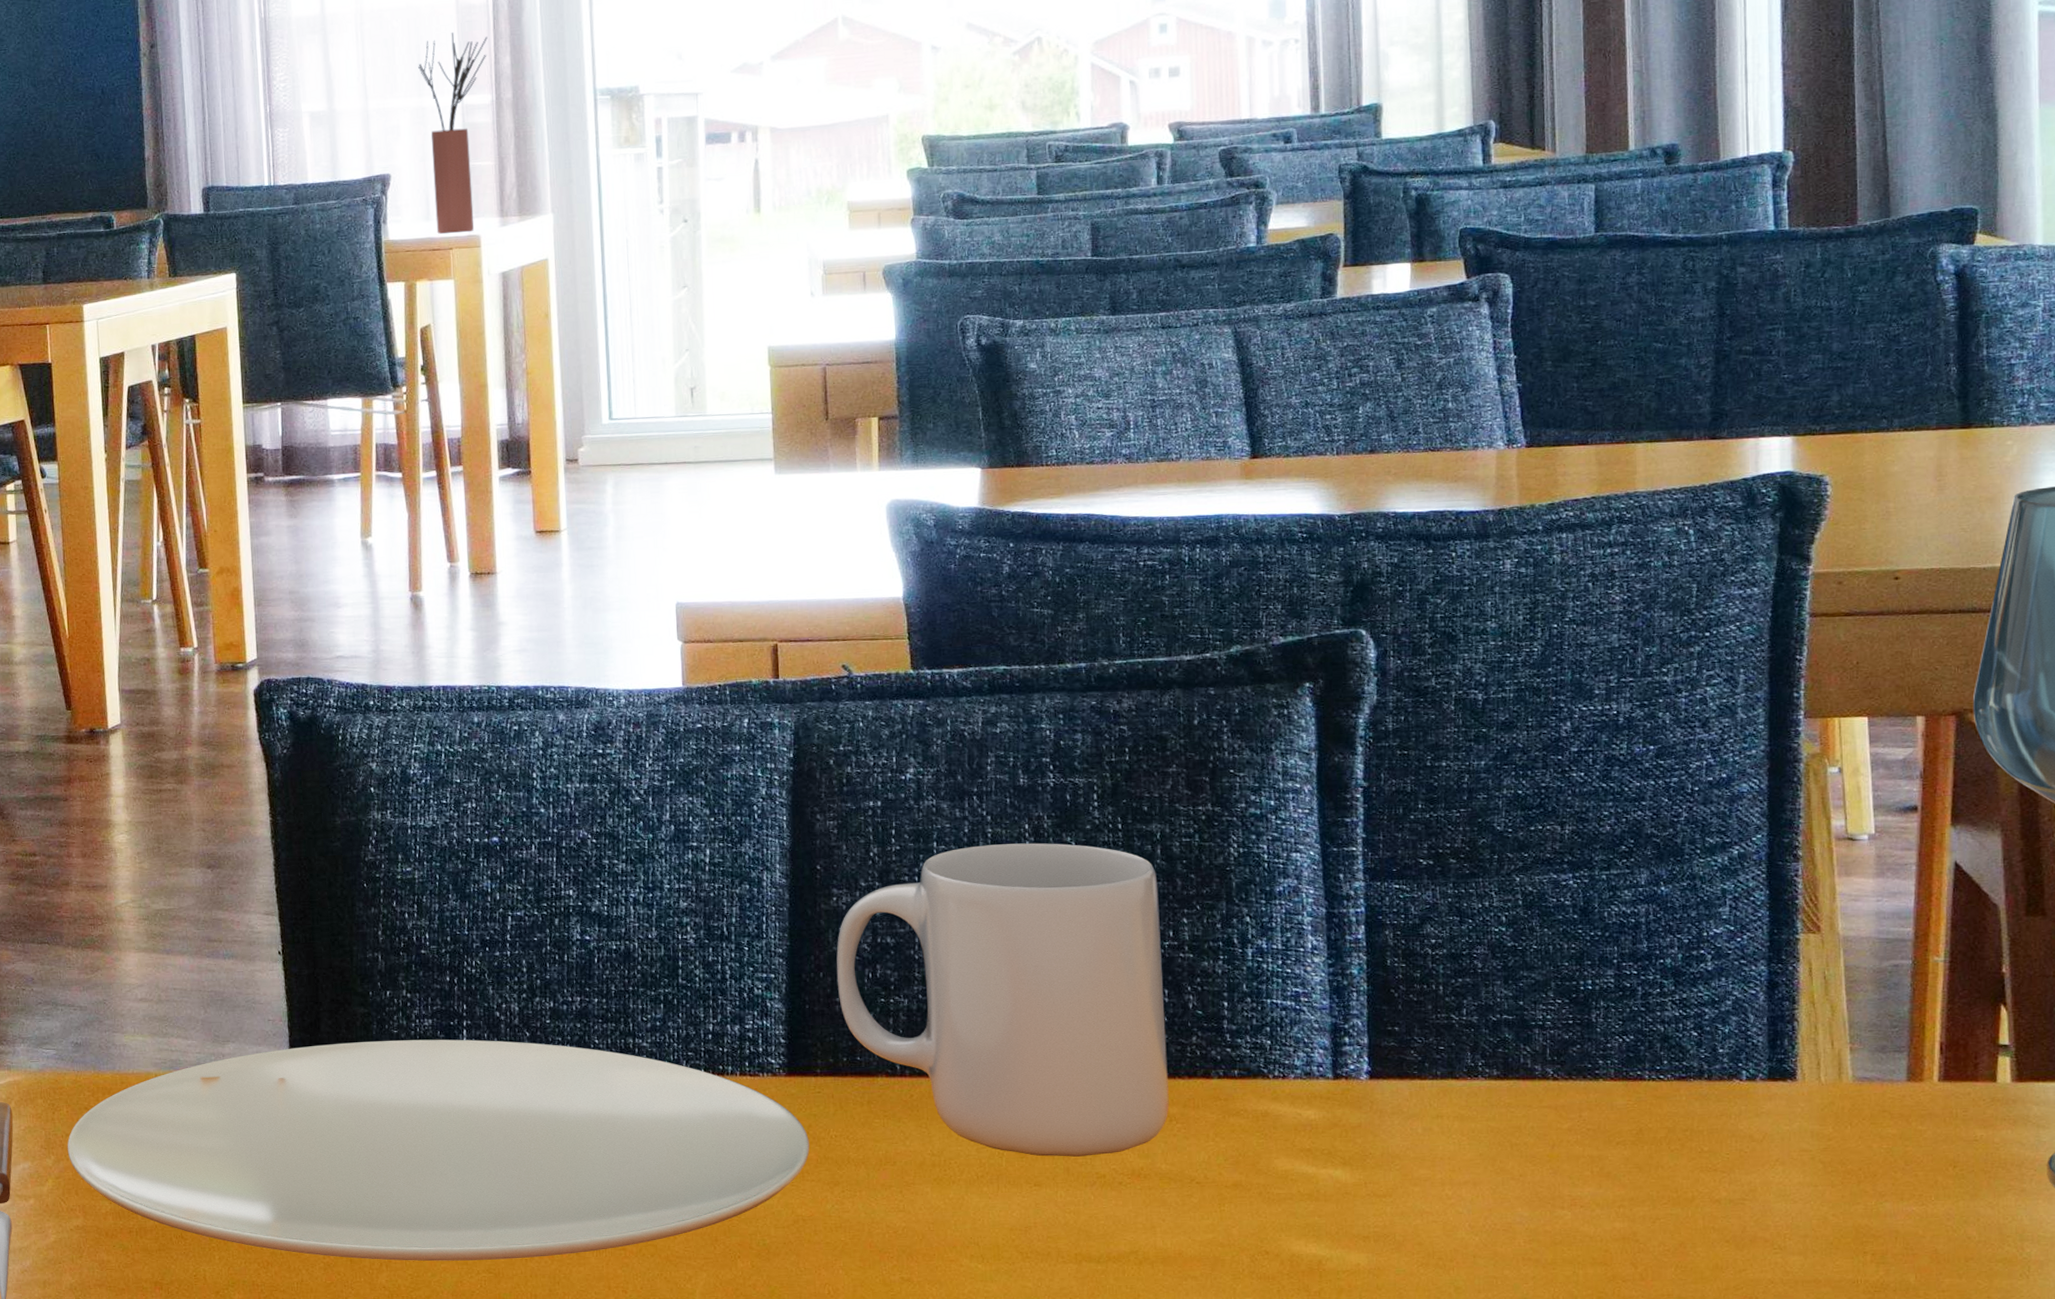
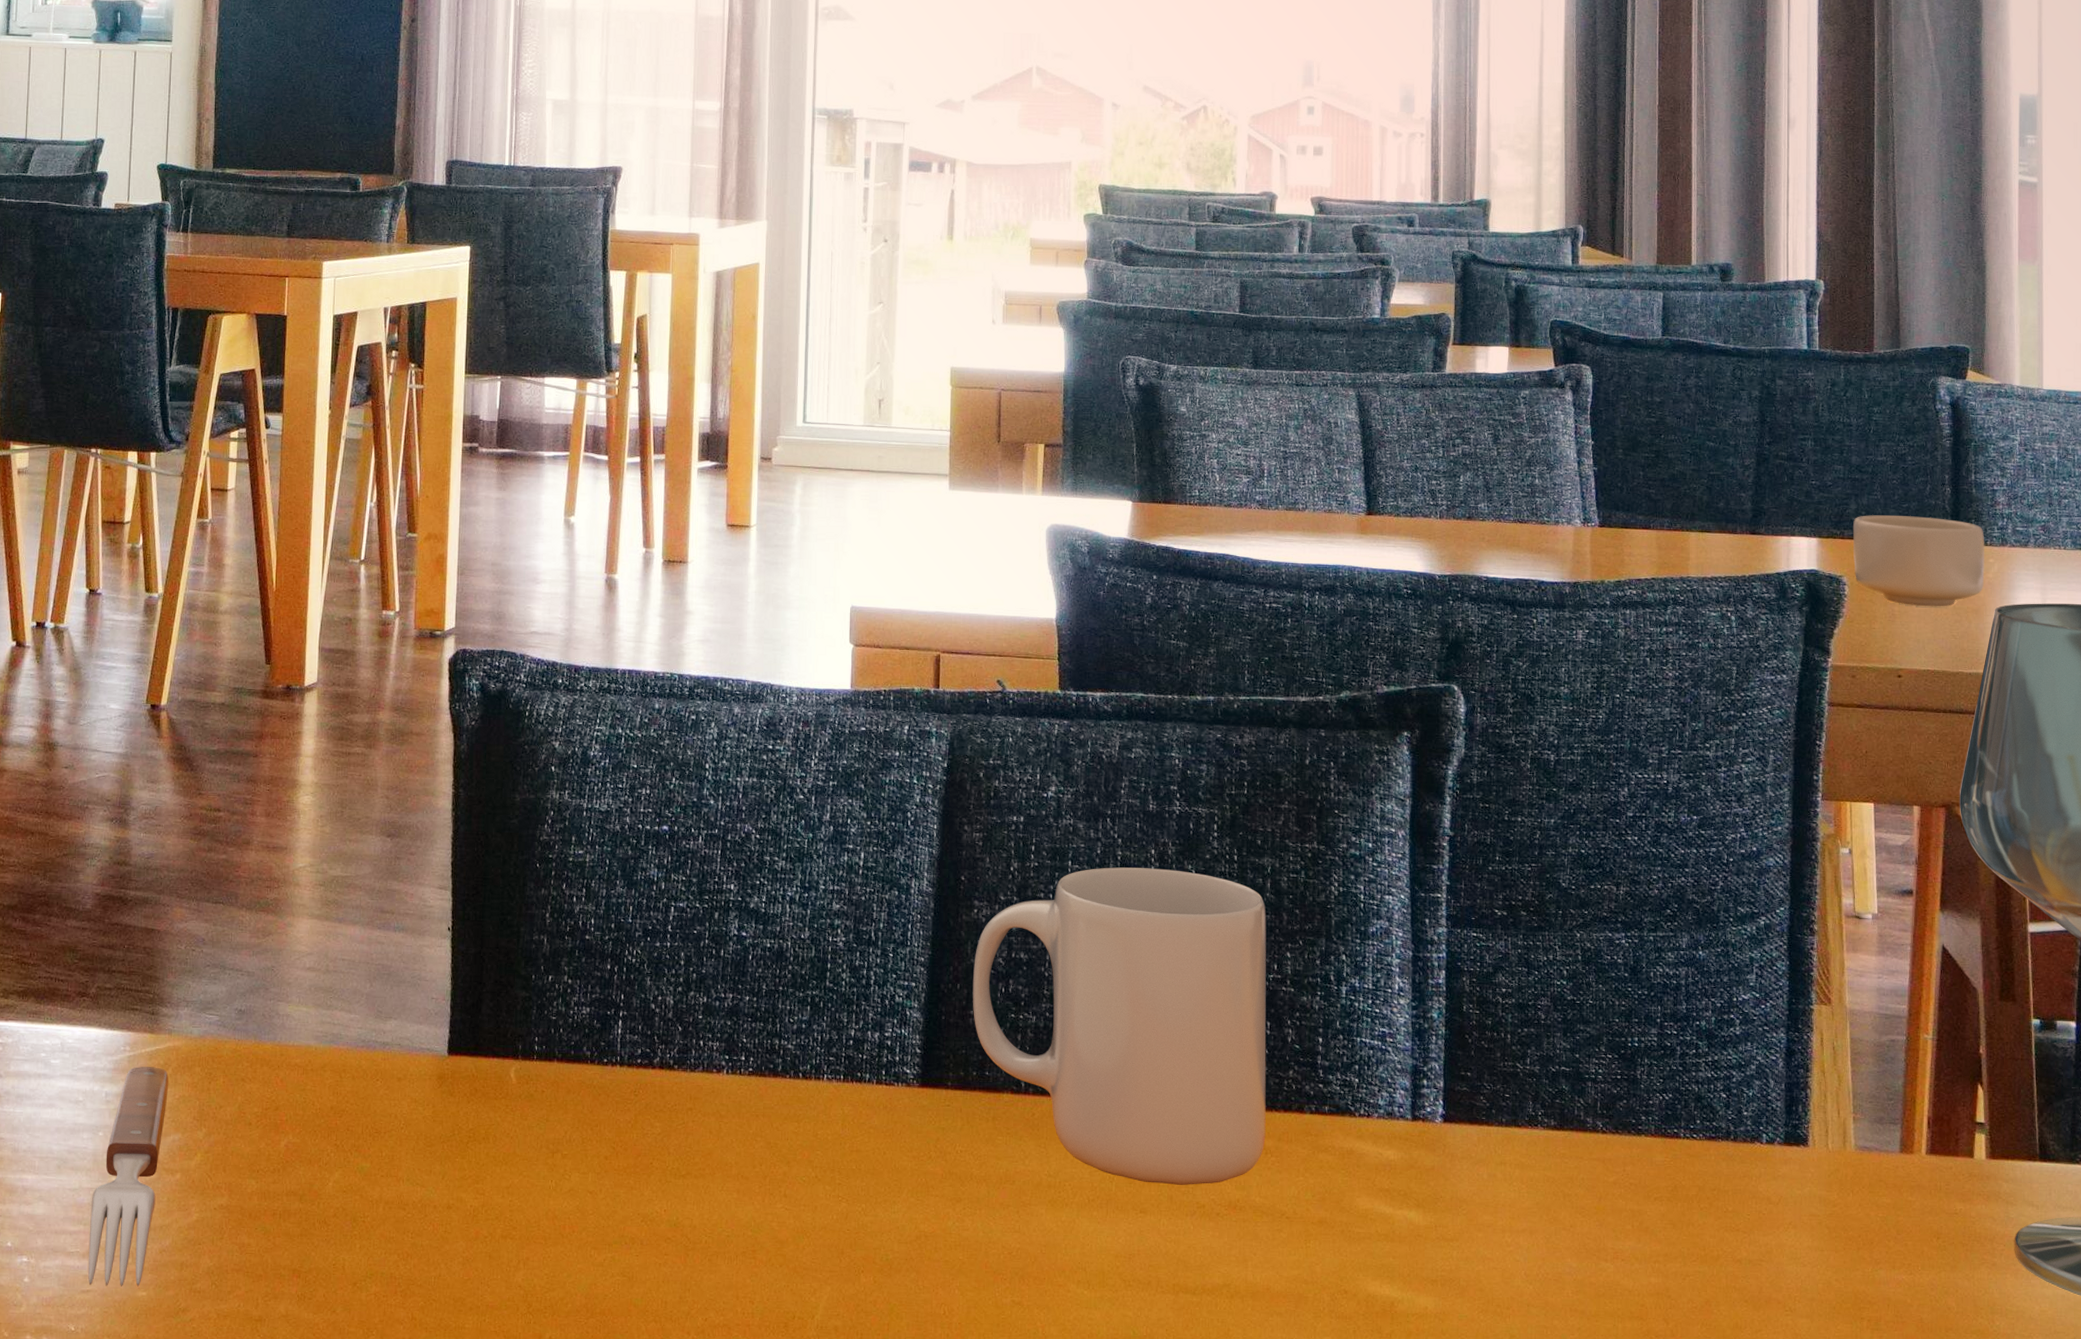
plate: present [67,1039,810,1262] -> none [219,1026,936,1263]
vase: present [418,33,487,235] -> none [656,40,721,230]
mug: none [1835,401,2001,500] -> present [1852,515,1985,607]

